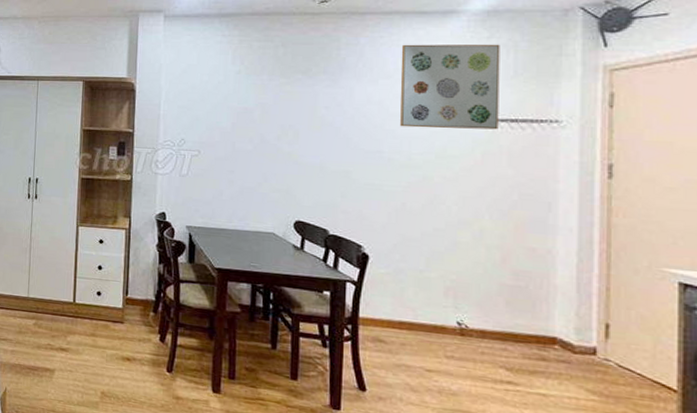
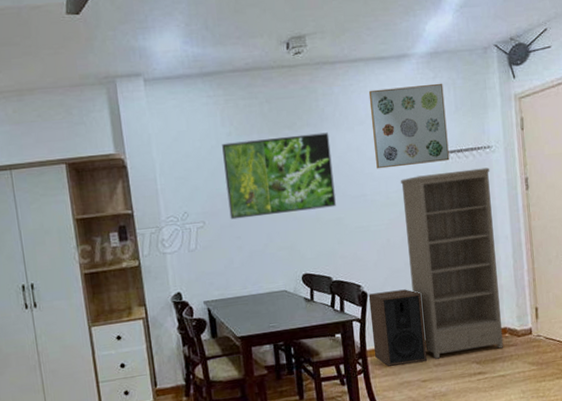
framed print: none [226,80,348,159] -> present [222,132,336,220]
speaker: none [367,257,438,348] -> present [368,289,428,367]
bookshelf: none [427,141,556,361] -> present [400,167,503,359]

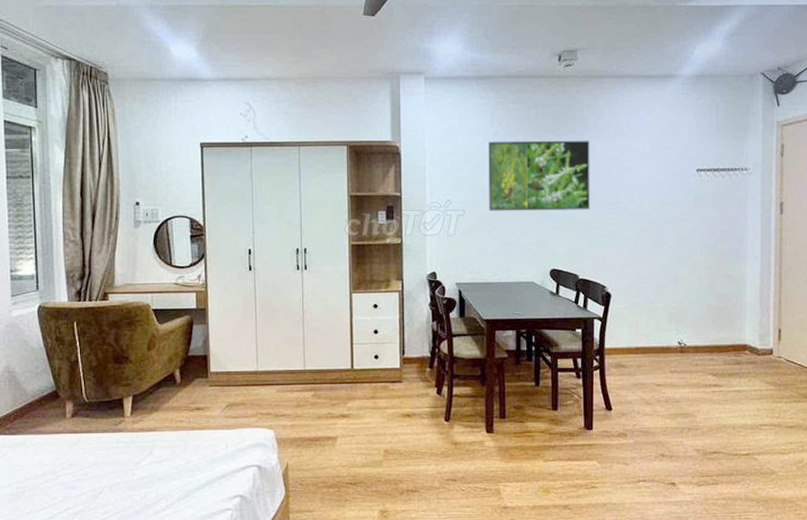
wall art: present [368,83,450,169] -> none [632,104,706,179]
speaker: present [368,289,428,367] -> none [612,295,664,366]
bookshelf: present [400,167,503,359] -> none [654,188,745,366]

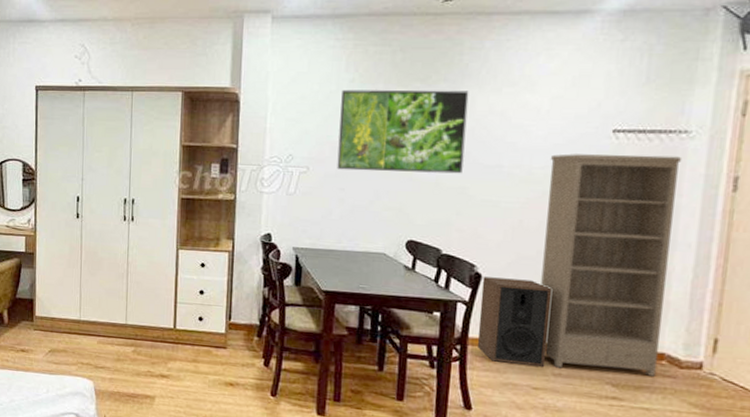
speaker: none [612,295,664,366] -> present [477,277,551,367]
bookshelf: none [654,188,745,366] -> present [541,154,683,376]

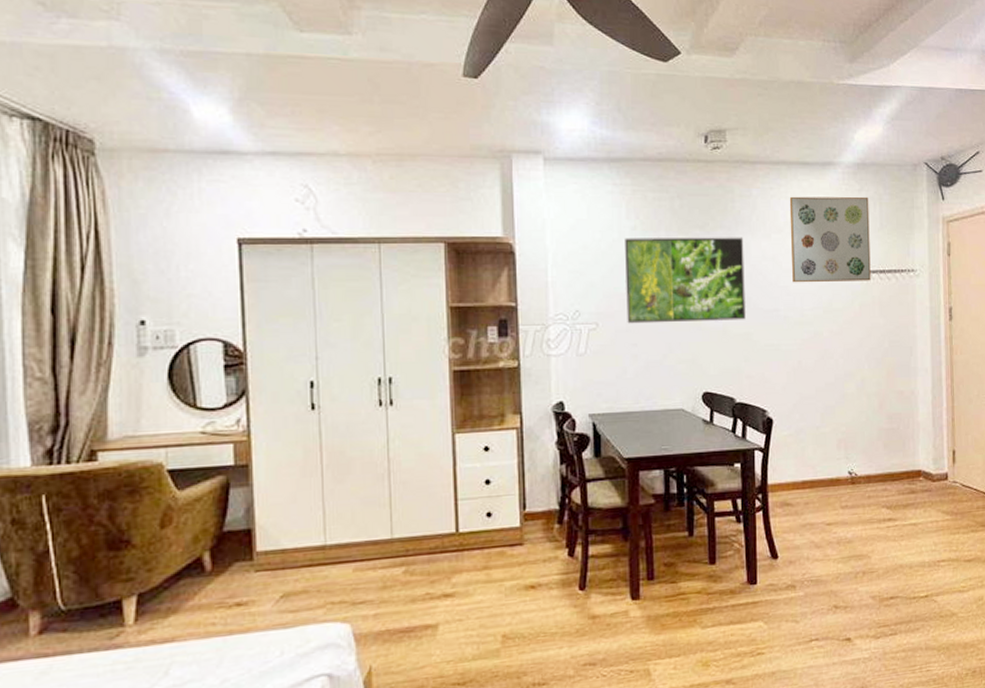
speaker: present [477,277,551,367] -> none [774,418,834,505]
wall art: none [522,47,634,141] -> present [789,196,871,283]
bookshelf: present [541,154,683,376] -> none [816,292,916,500]

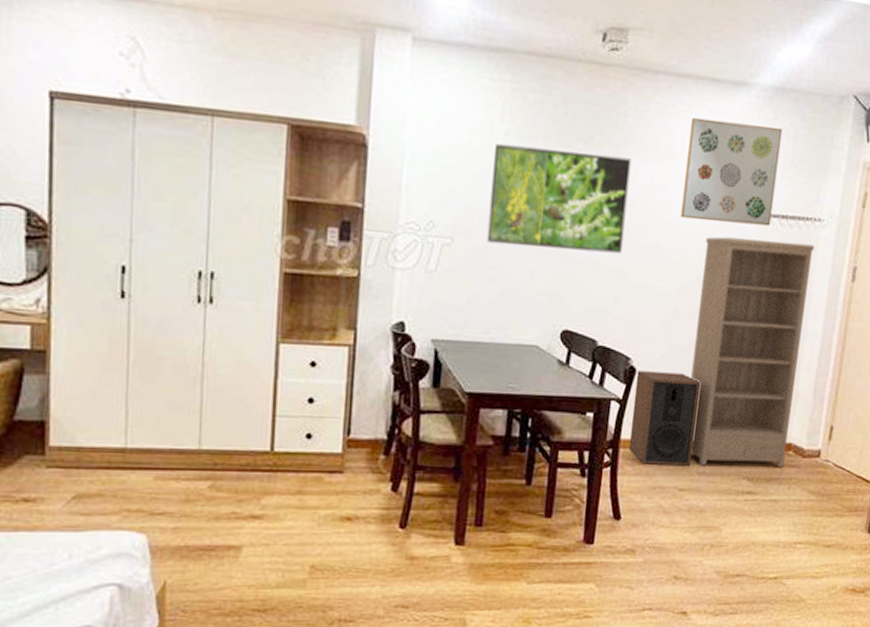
speaker: none [774,418,834,505] -> present [628,371,700,466]
bookshelf: none [816,292,916,500] -> present [691,237,815,467]

